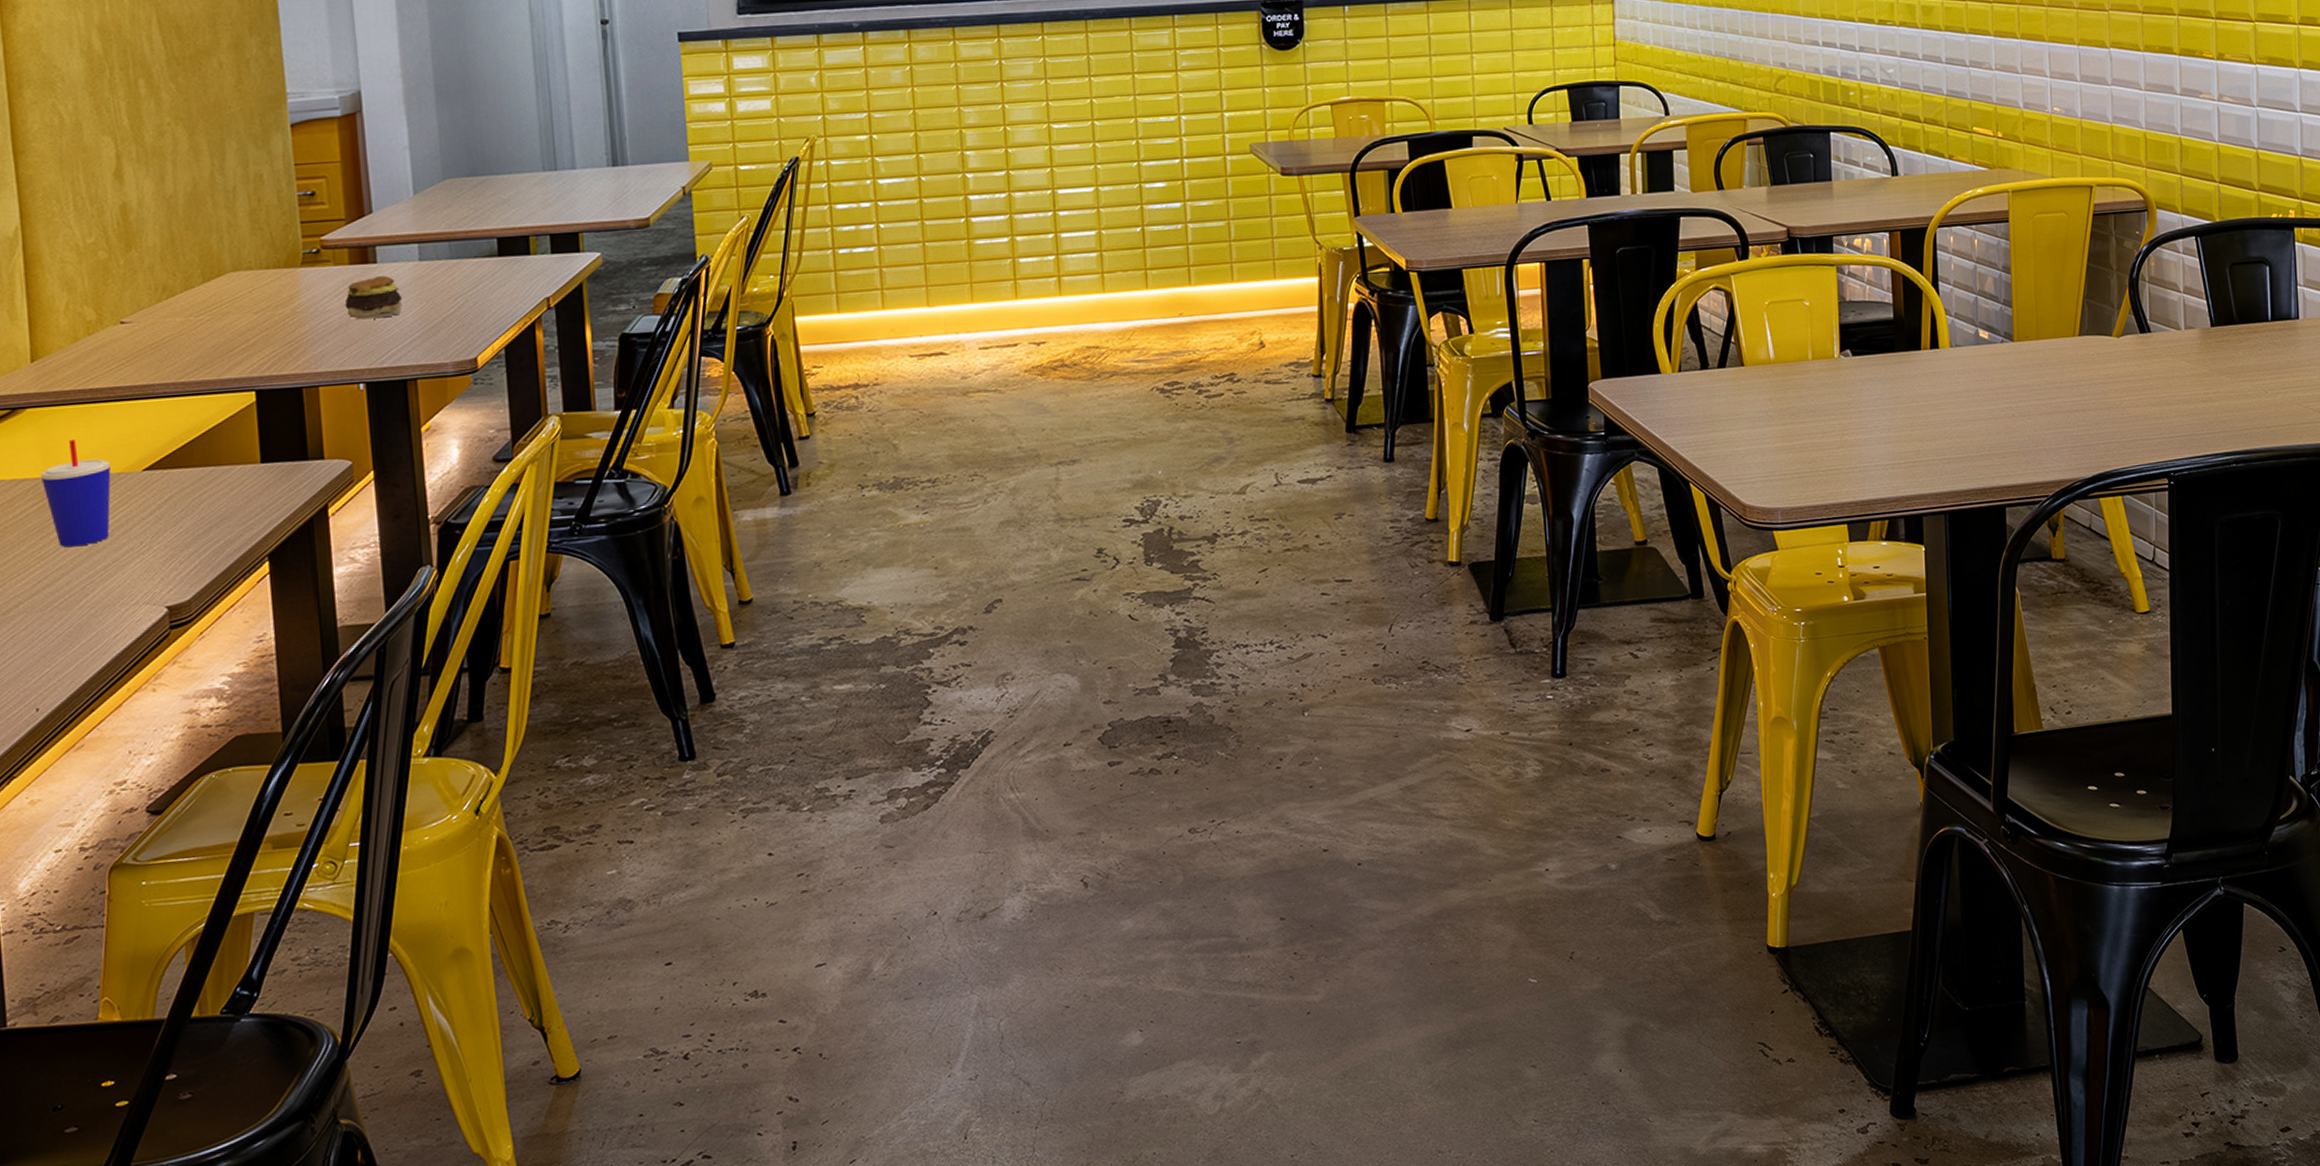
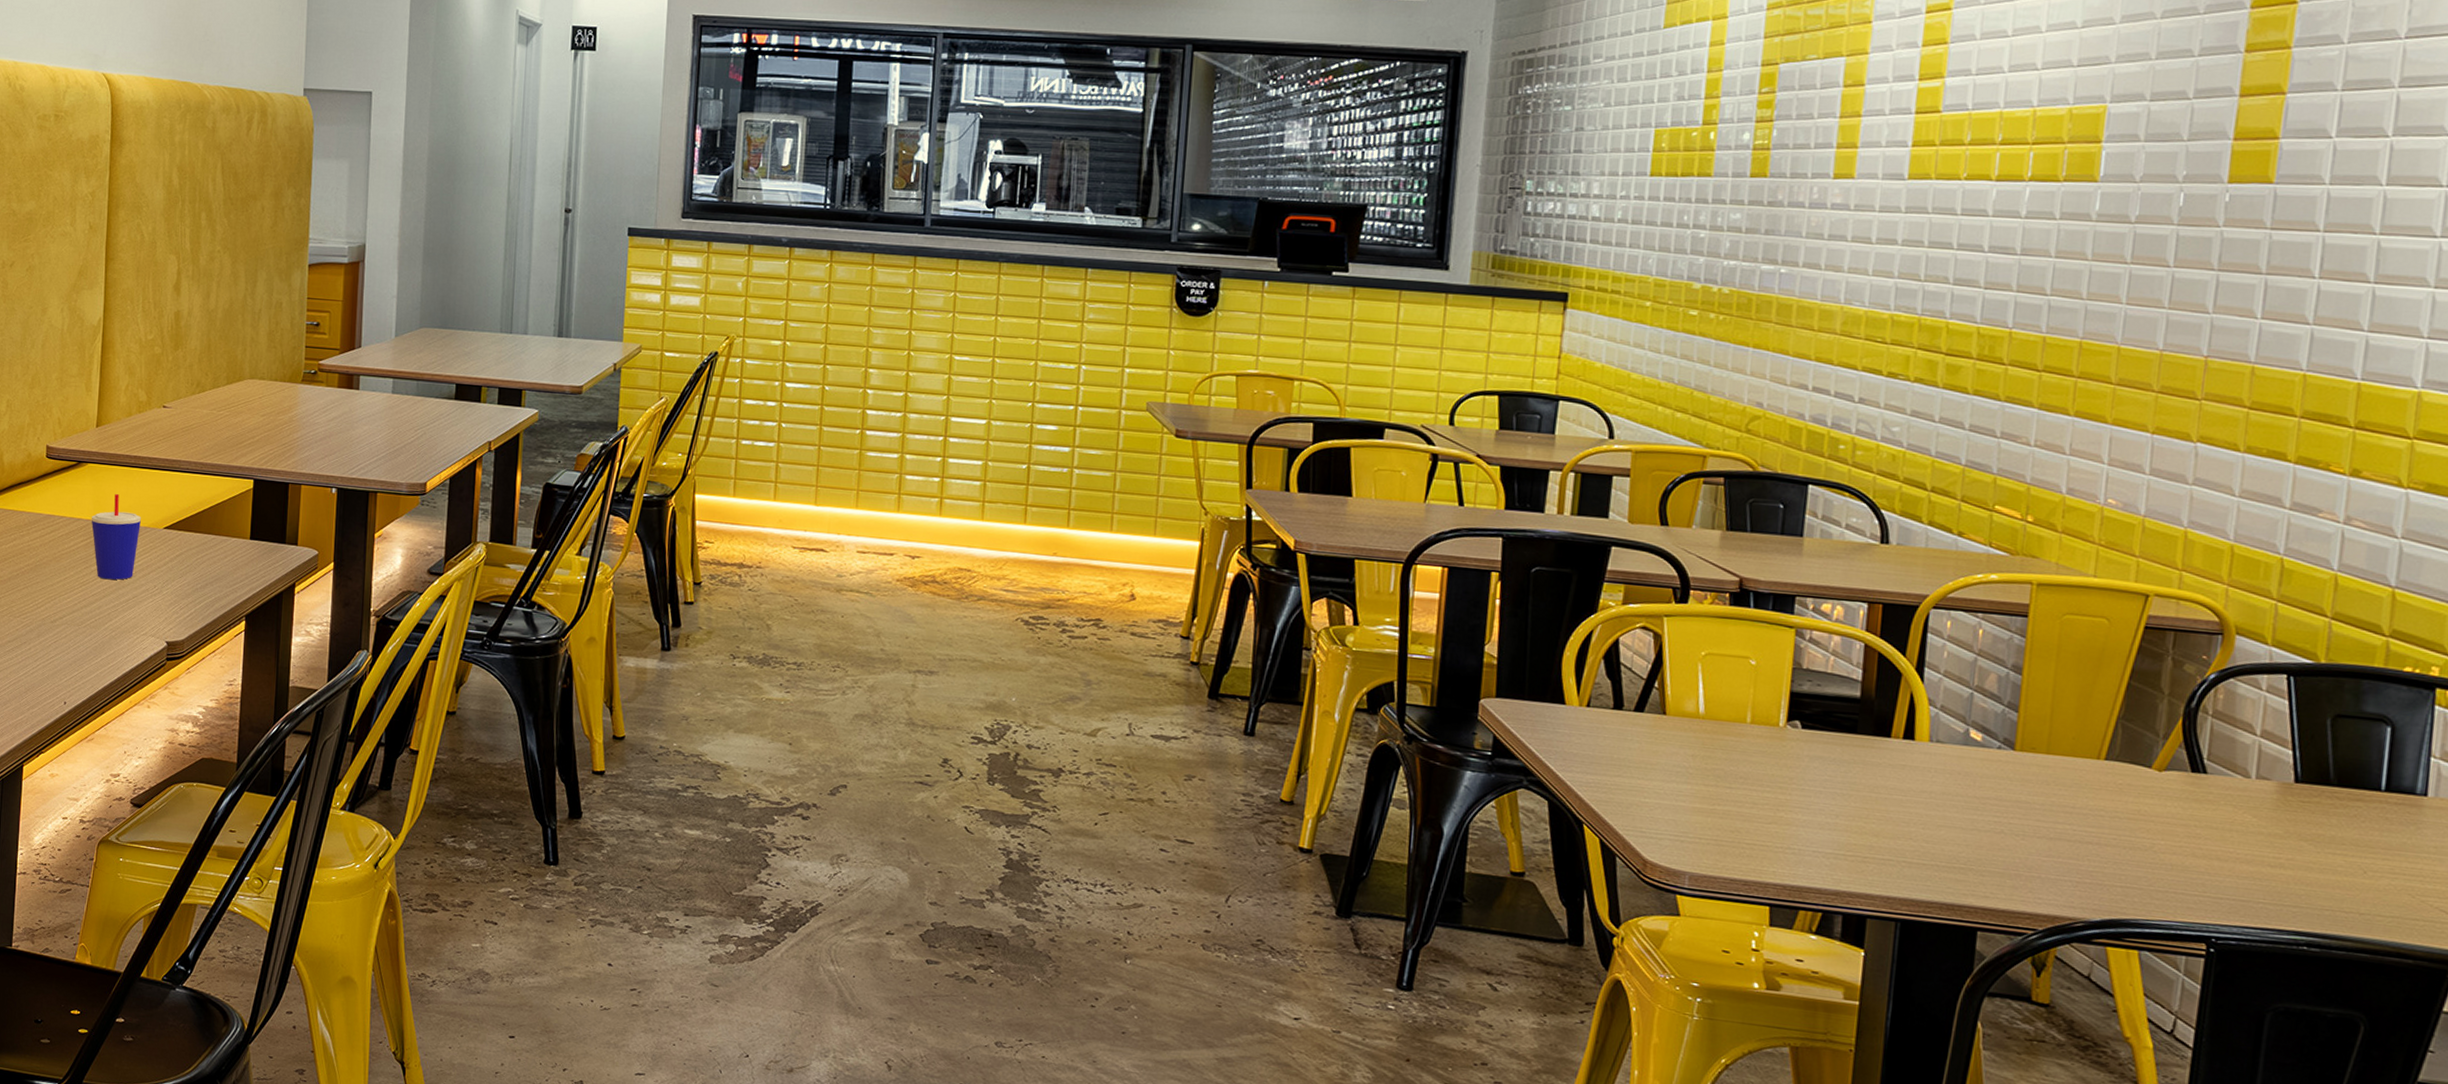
burger: present [345,276,402,320] -> none [330,401,374,437]

